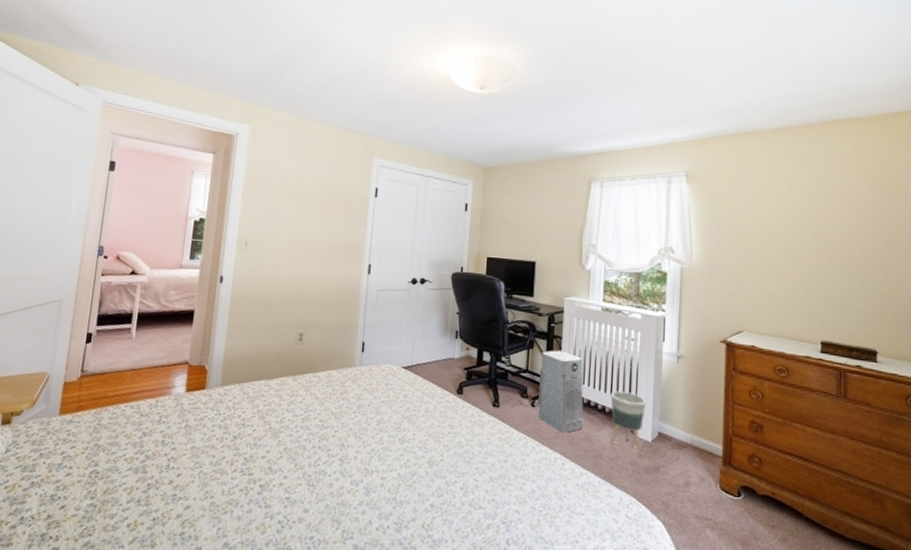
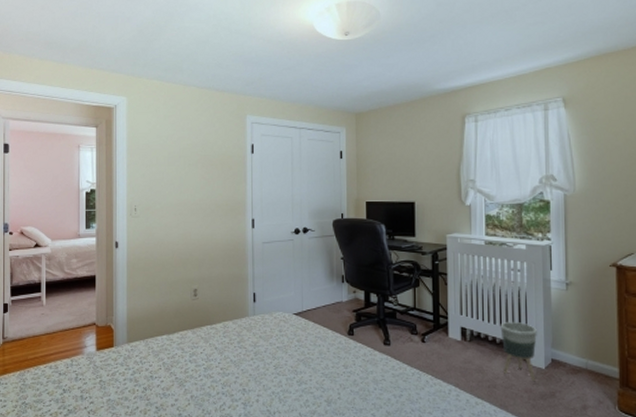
air purifier: present [538,350,584,433] -> none [428,287,475,365]

